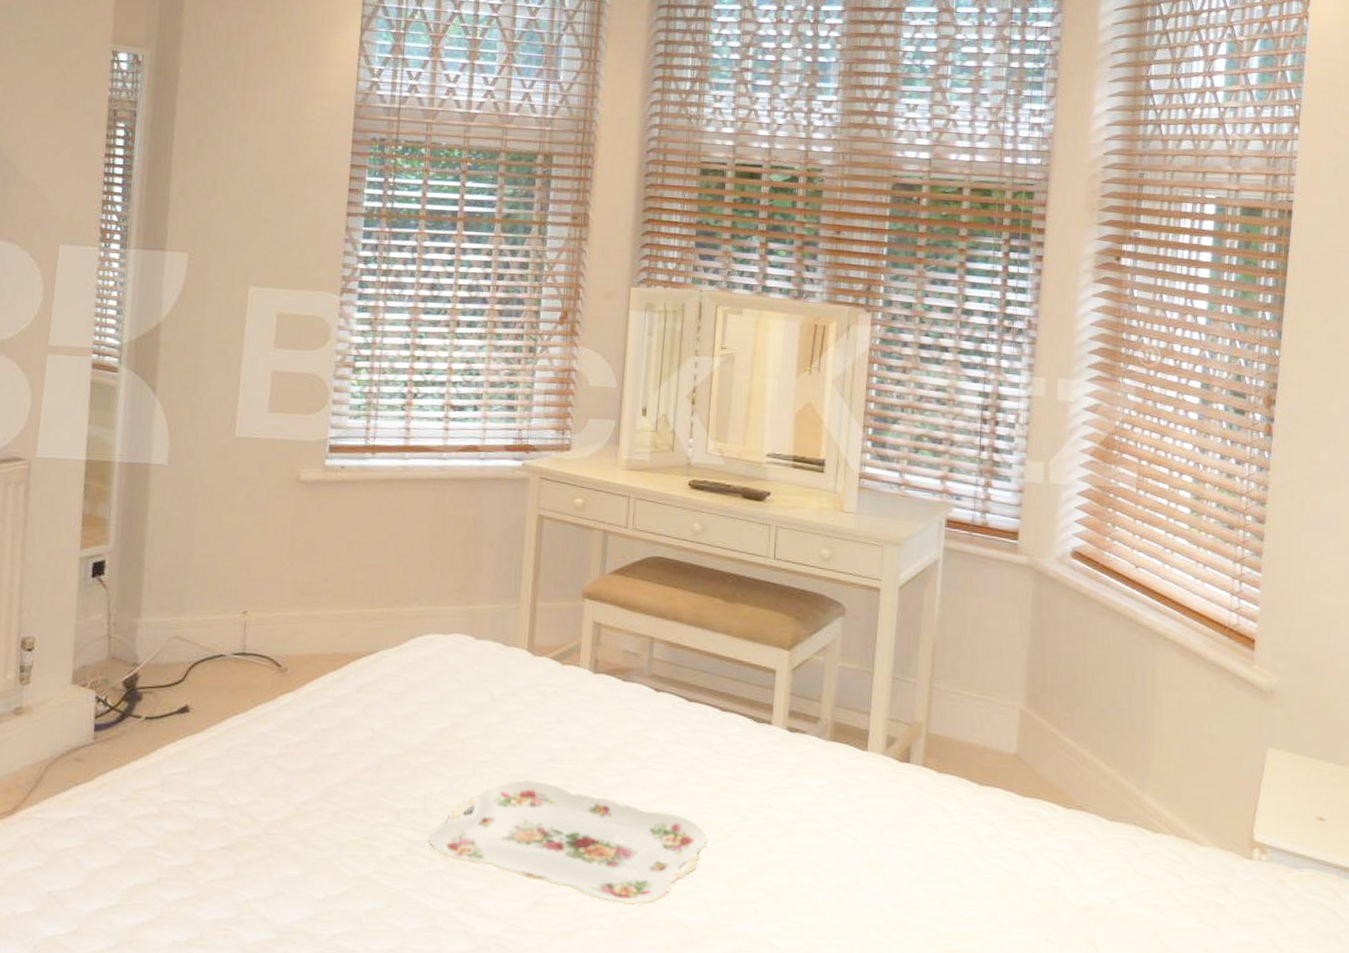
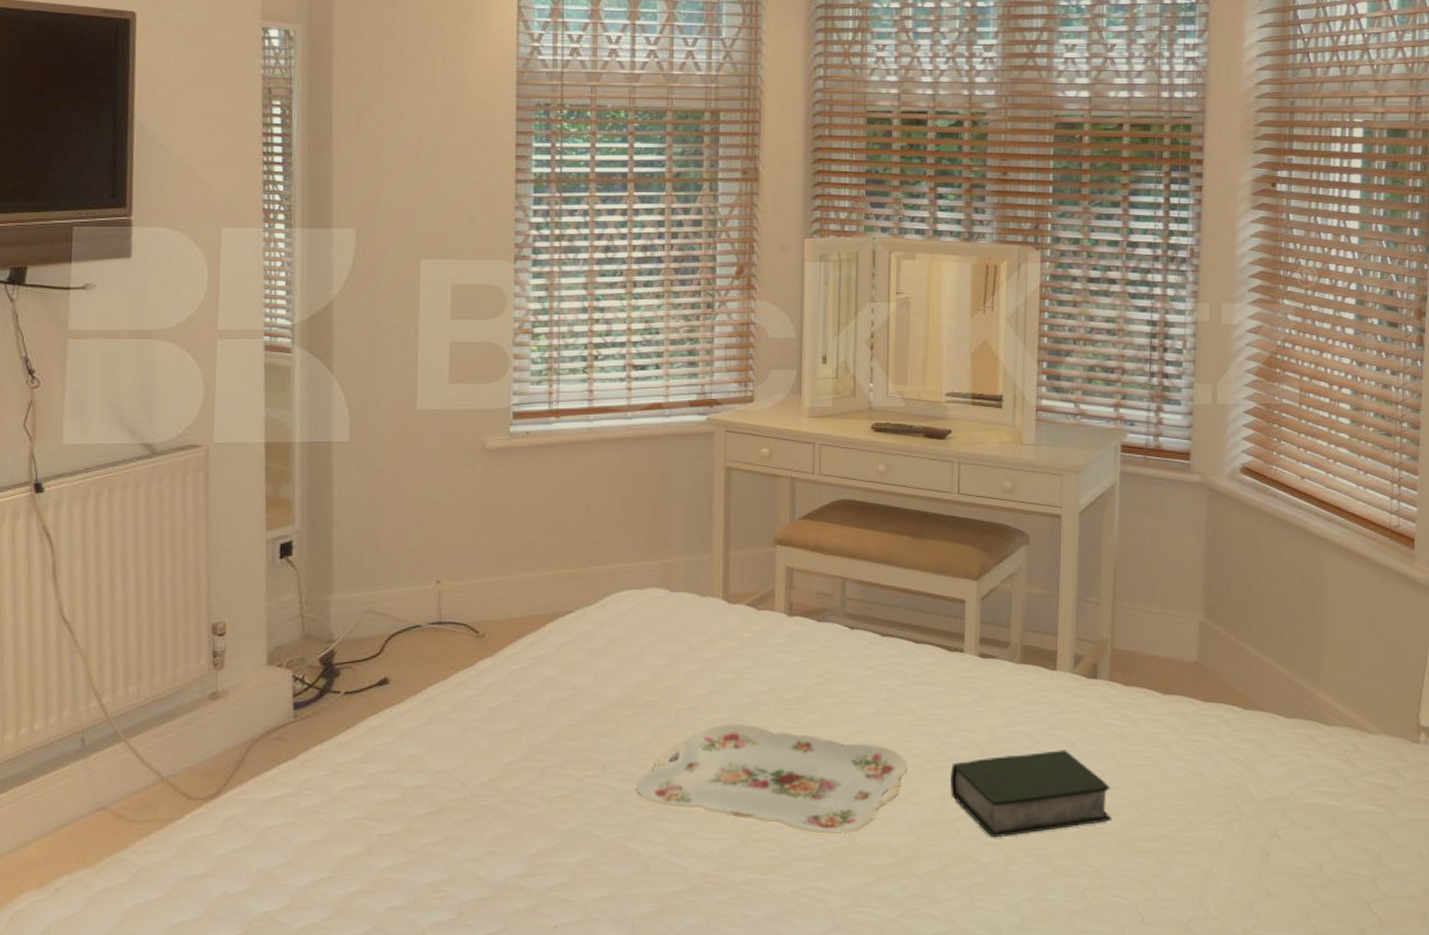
book: none [751,835,918,923] -> present [951,750,1112,837]

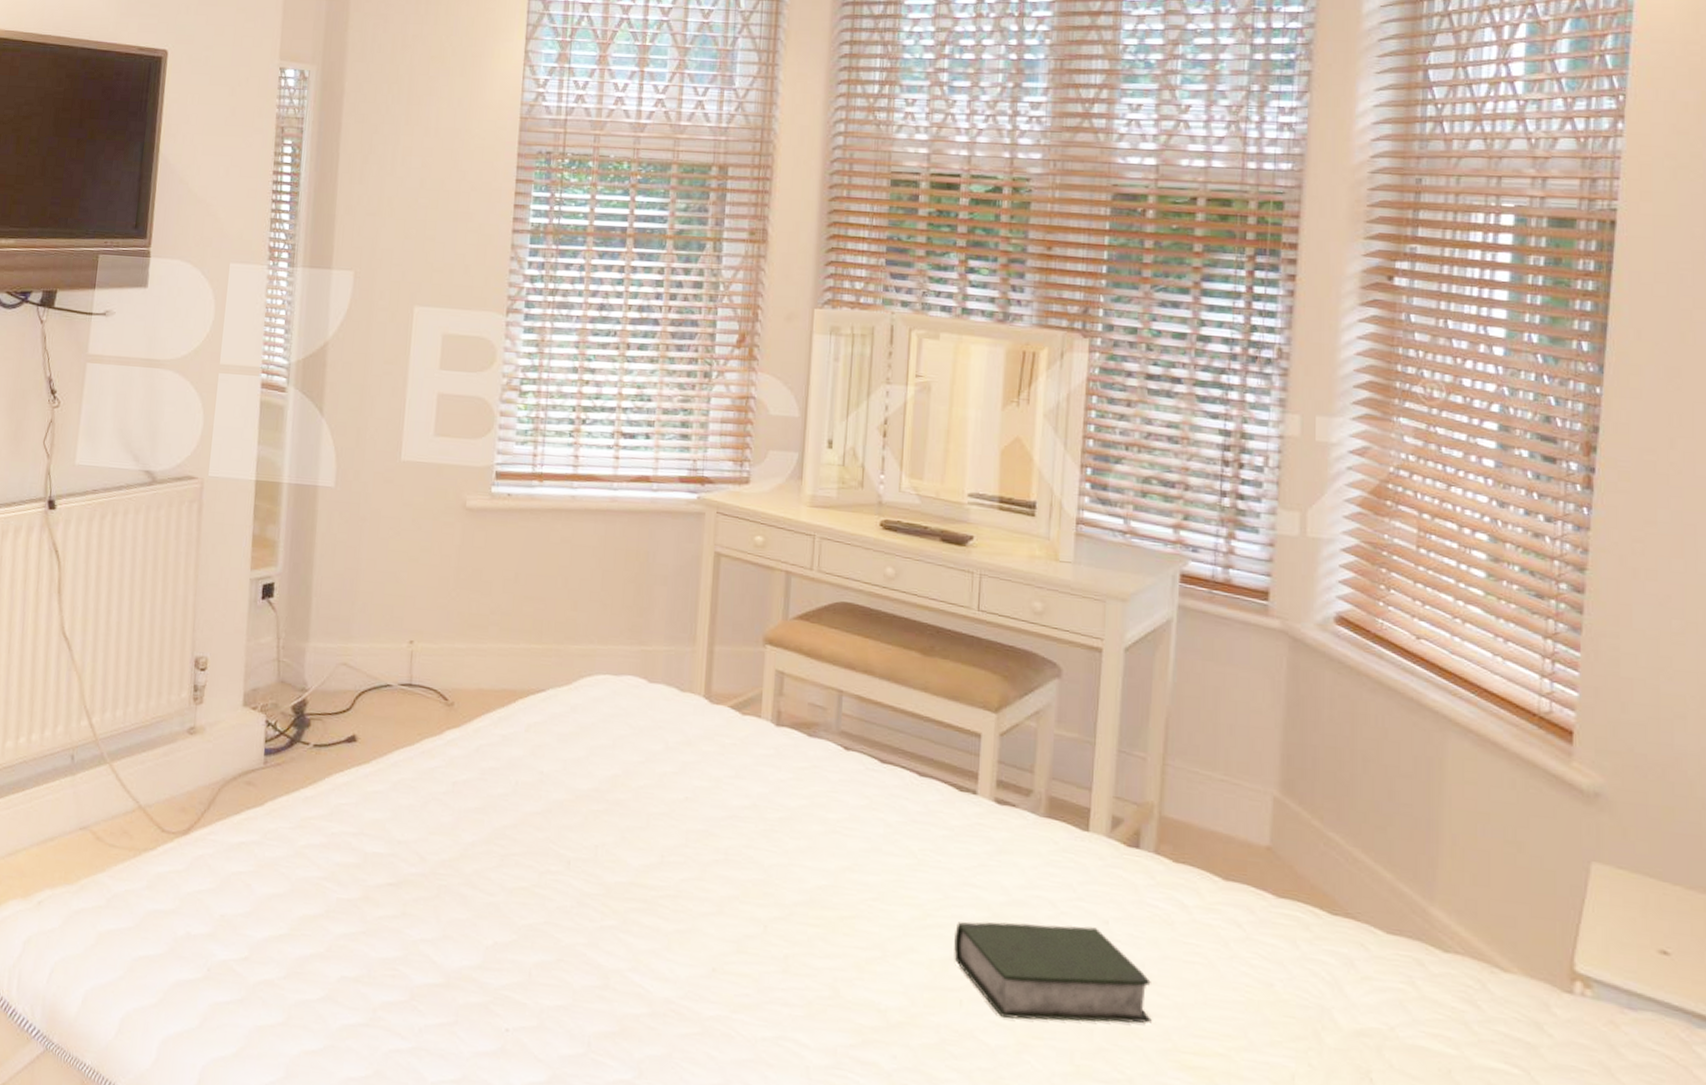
serving tray: present [637,723,908,834] -> none [601,836,905,983]

